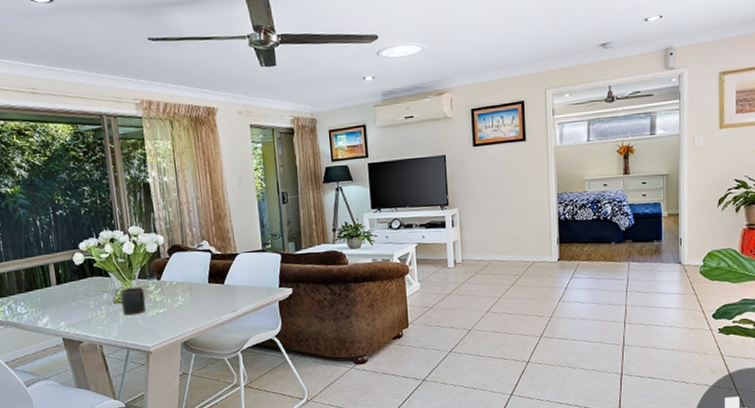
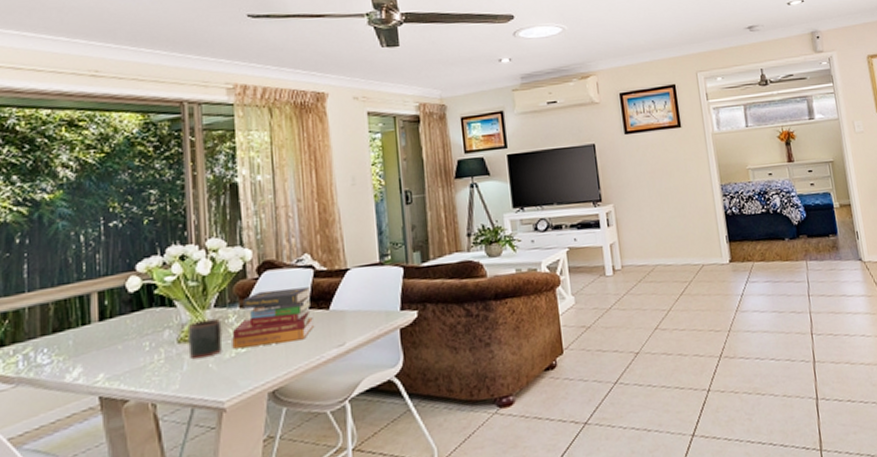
books: none [152,266,213,310] -> present [231,287,314,349]

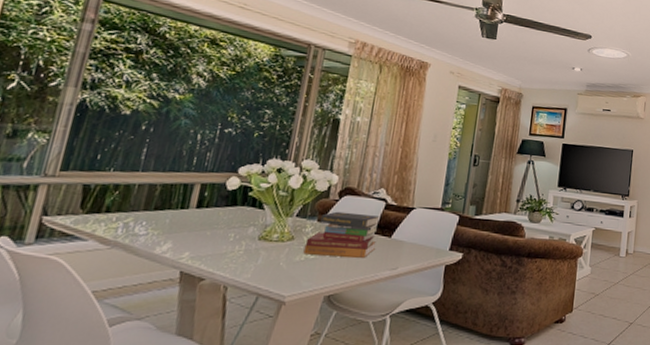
mug: present [187,318,223,358] -> none [265,224,300,256]

